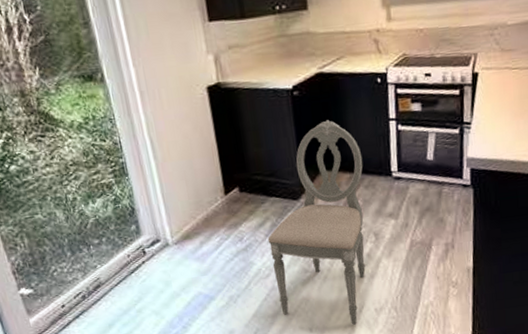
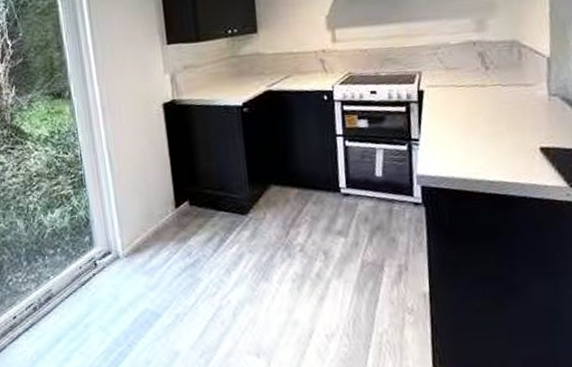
dining chair: present [267,120,365,325] -> none [216,135,315,352]

